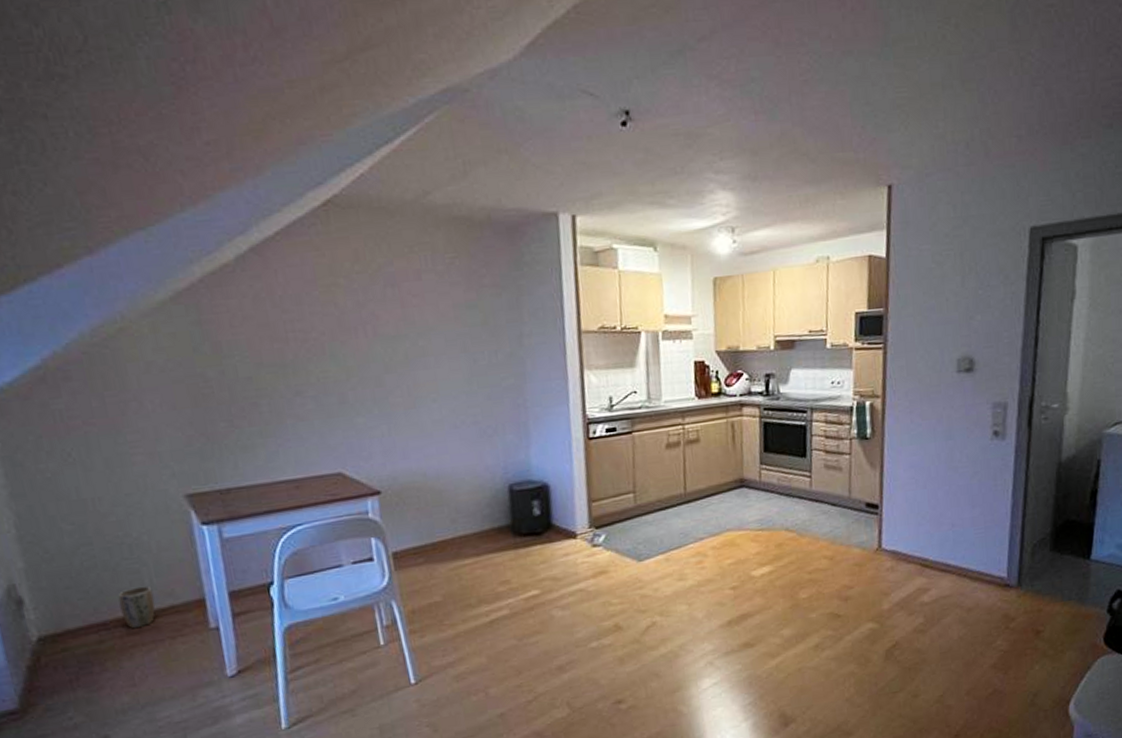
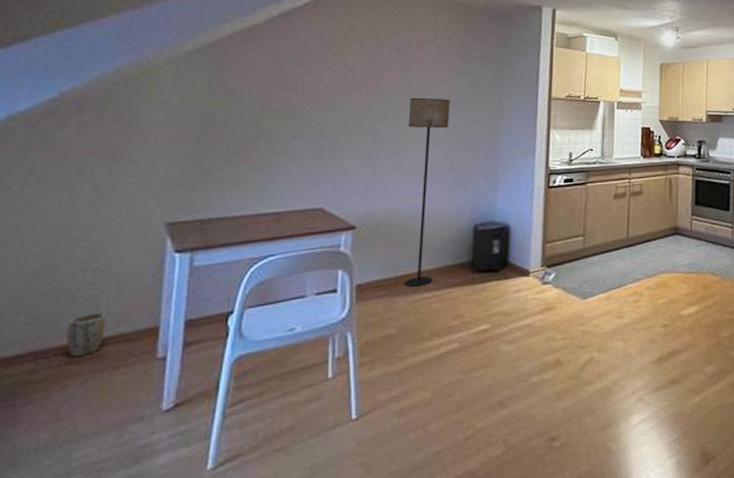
floor lamp: none [415,339,472,554] -> present [405,97,450,287]

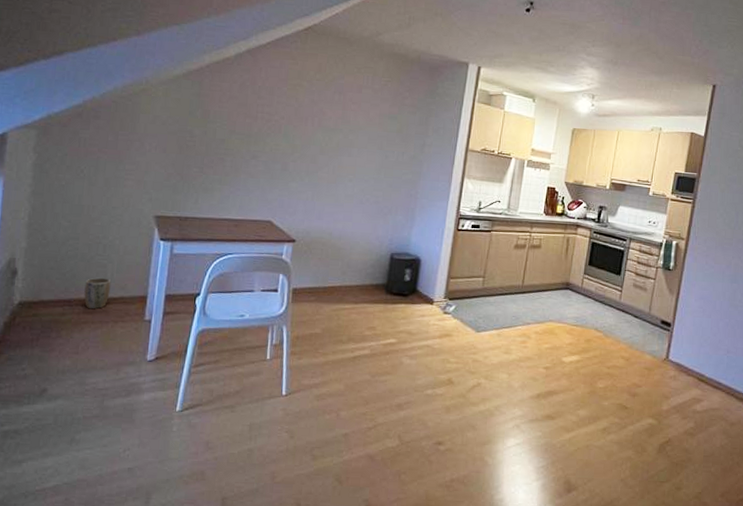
floor lamp: present [405,97,450,287] -> none [331,135,381,298]

